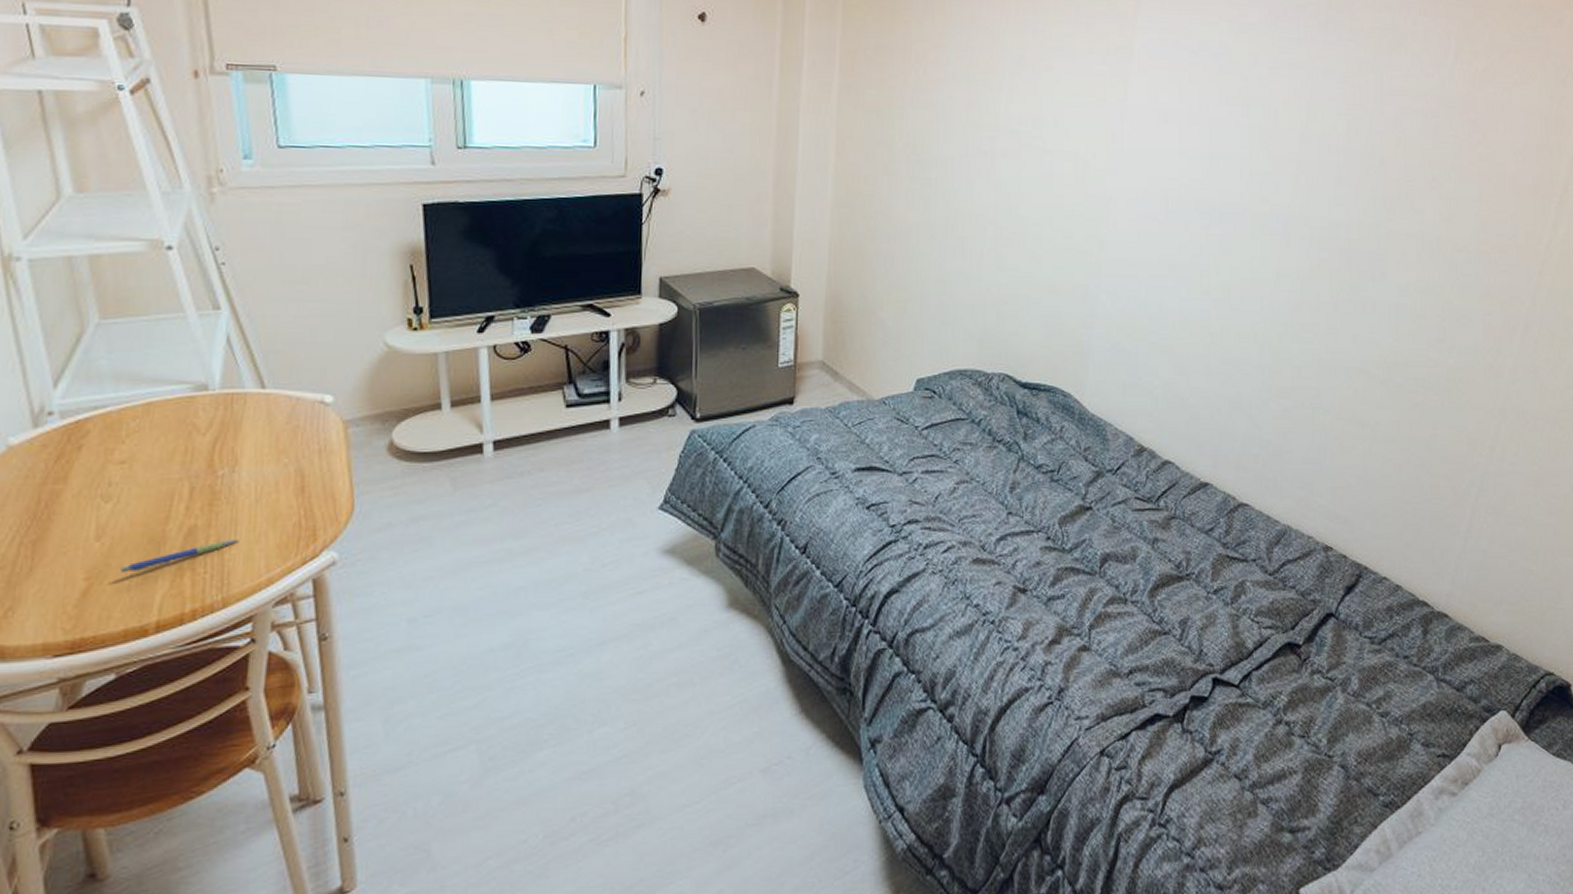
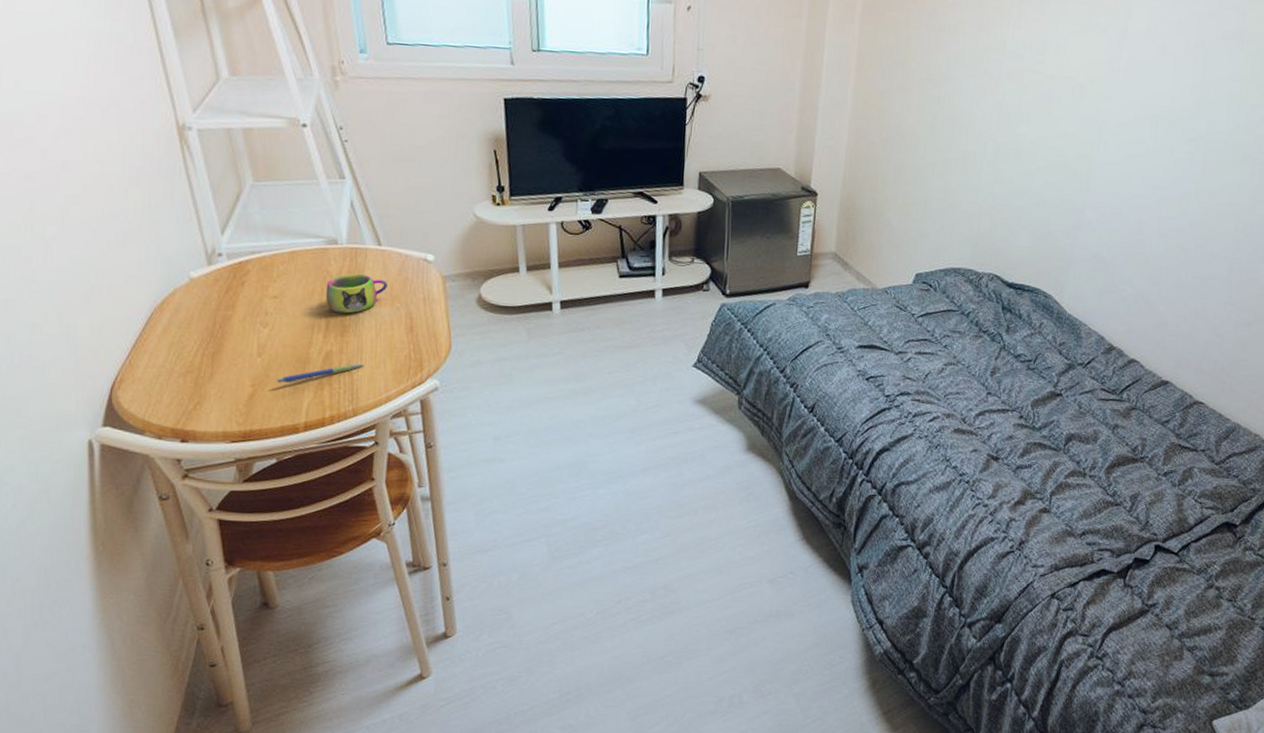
mug: none [190,424,274,476] -> present [325,273,389,314]

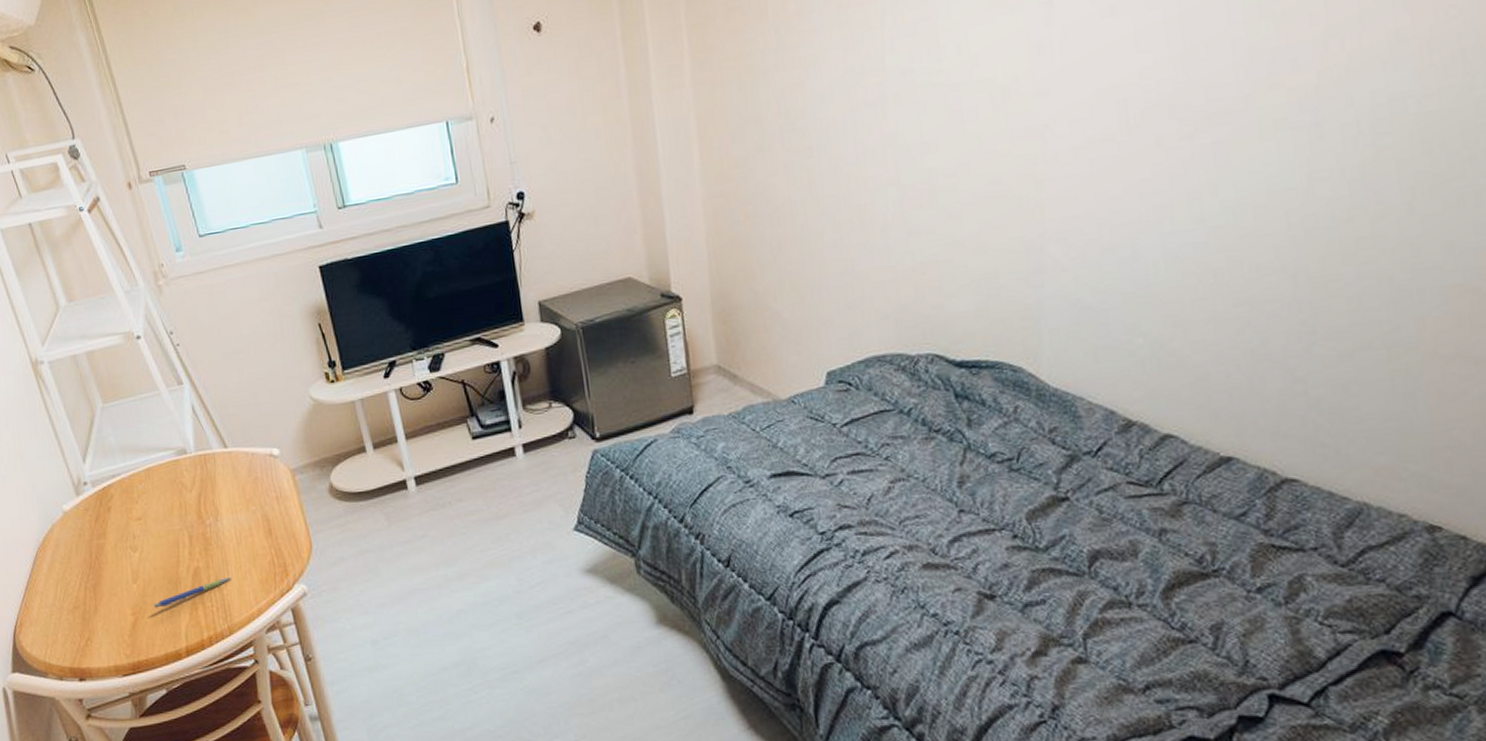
mug: present [325,273,389,314] -> none [183,480,241,526]

